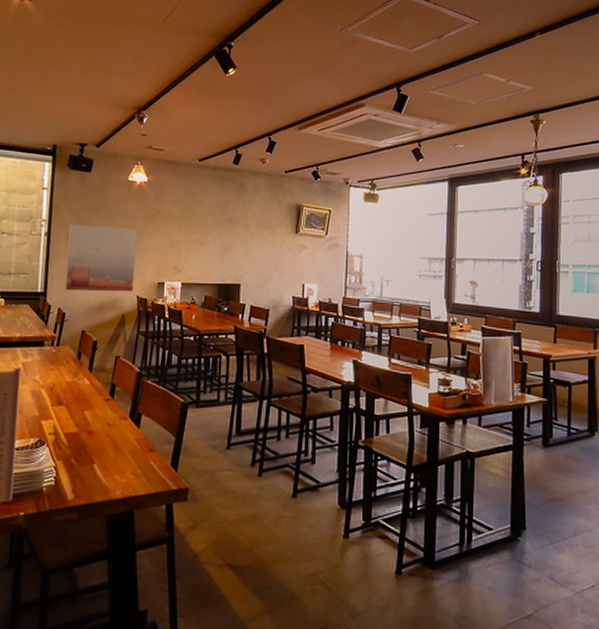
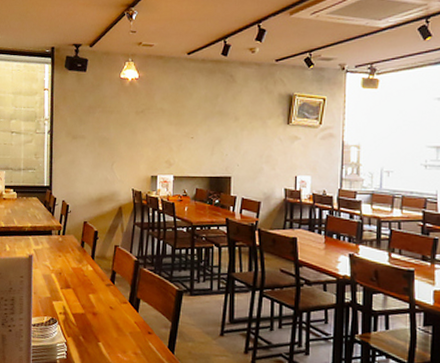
wall art: present [65,224,137,292] -> none [68,122,130,186]

